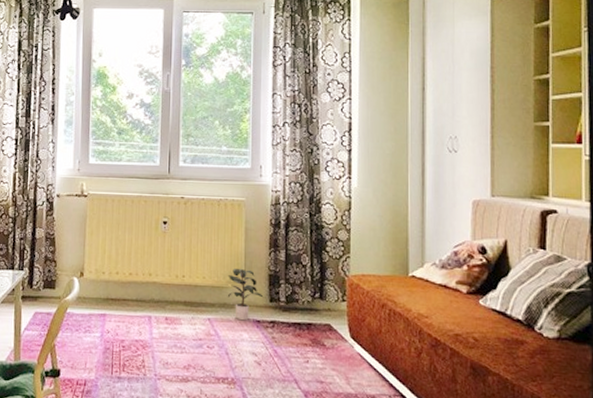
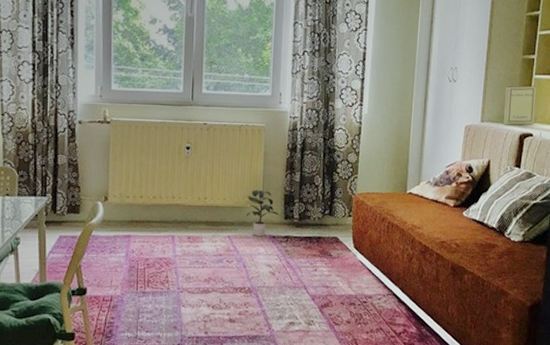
book: none [517,155,558,201] -> present [504,85,537,125]

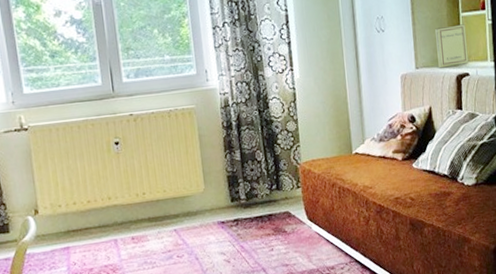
potted plant: present [247,190,279,237] -> none [187,175,225,226]

